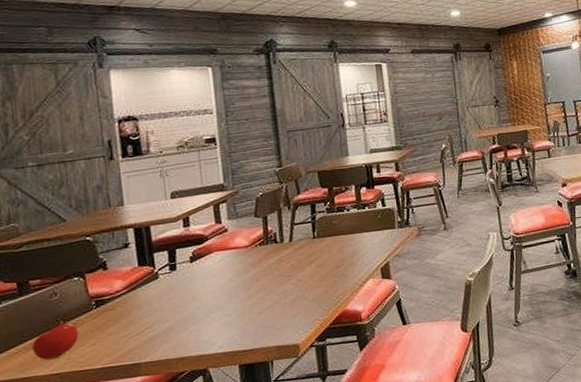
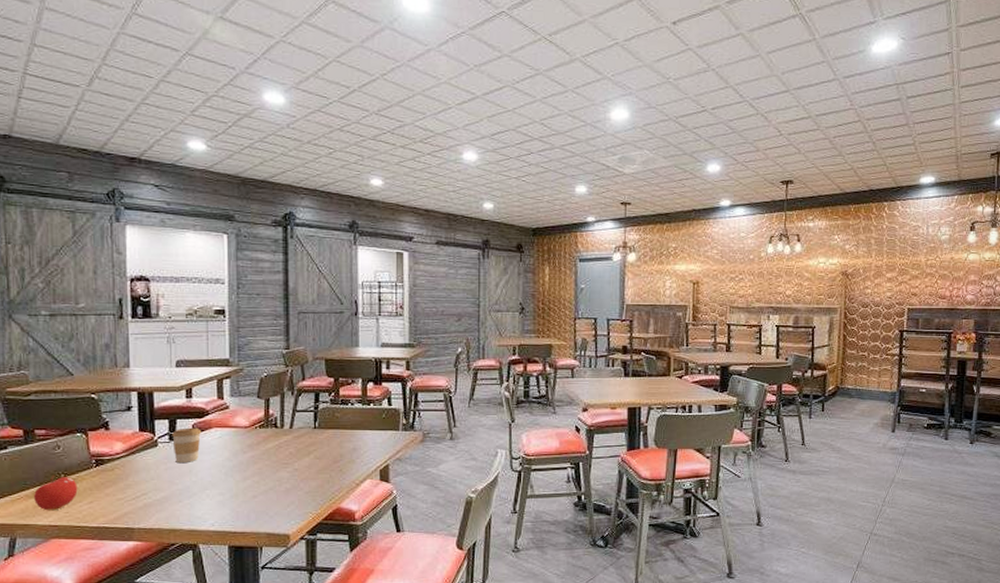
coffee cup: none [172,254,202,292] -> present [172,427,201,464]

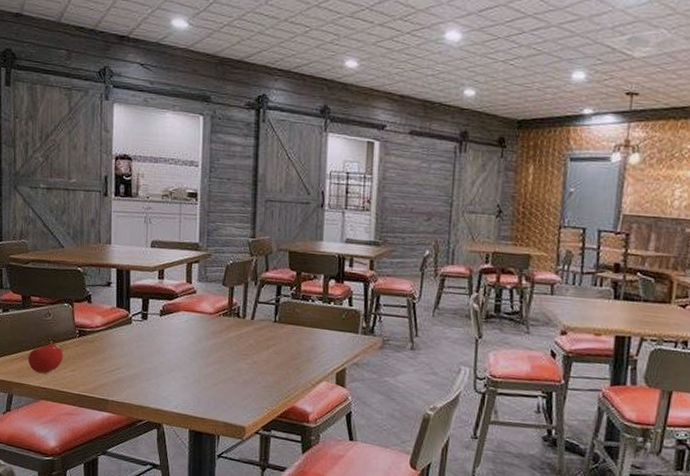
coffee cup: present [172,427,201,464] -> none [144,308,170,344]

